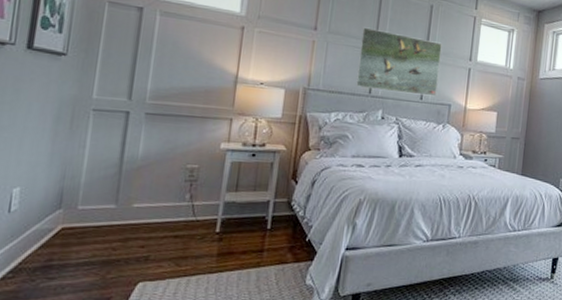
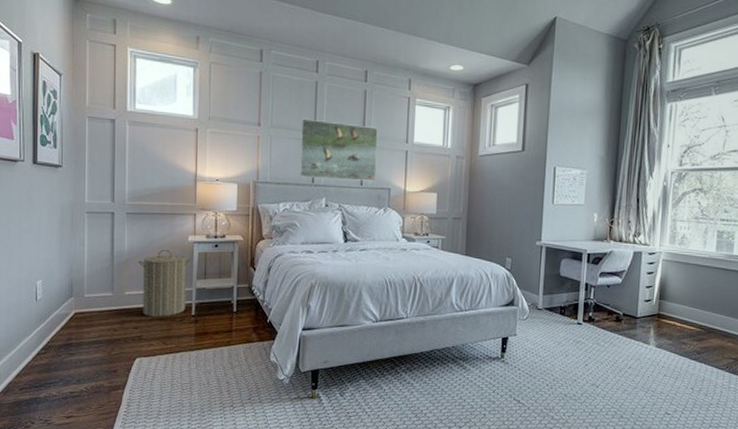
laundry hamper: none [153,156,223,235] -> present [139,249,192,318]

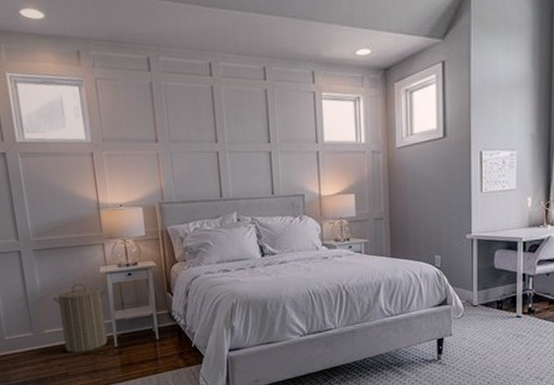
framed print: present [300,118,378,182] -> none [200,128,288,192]

